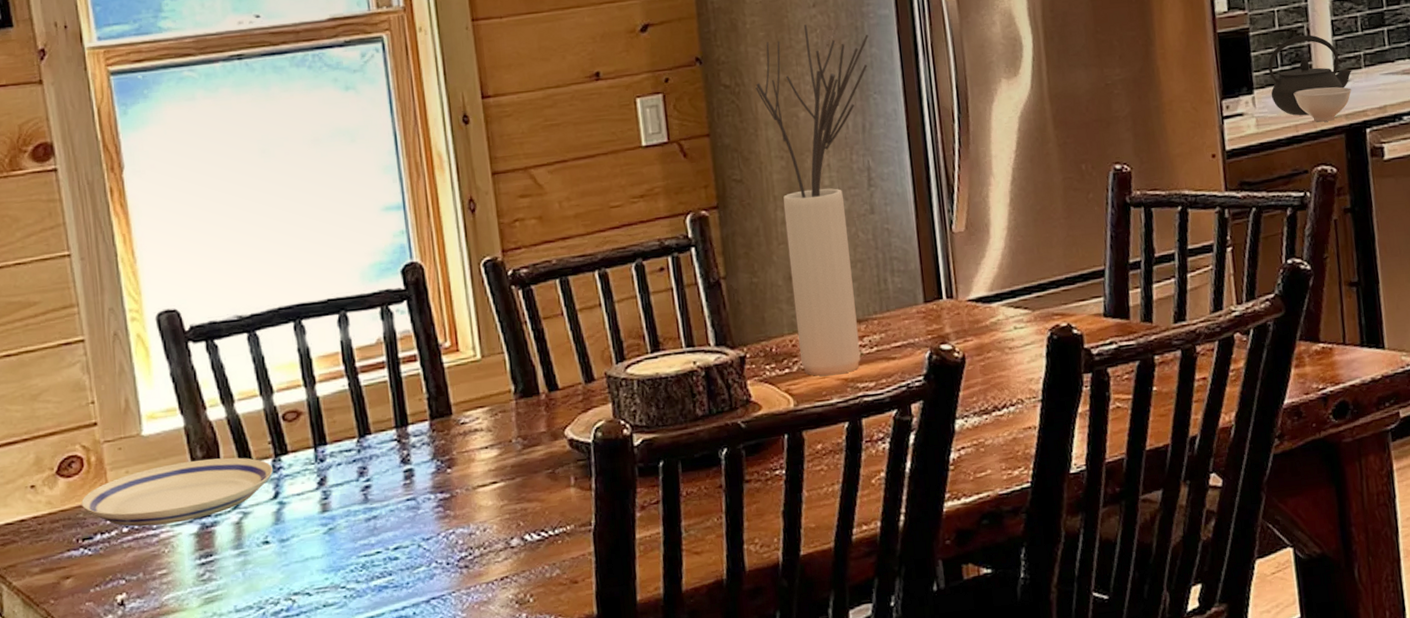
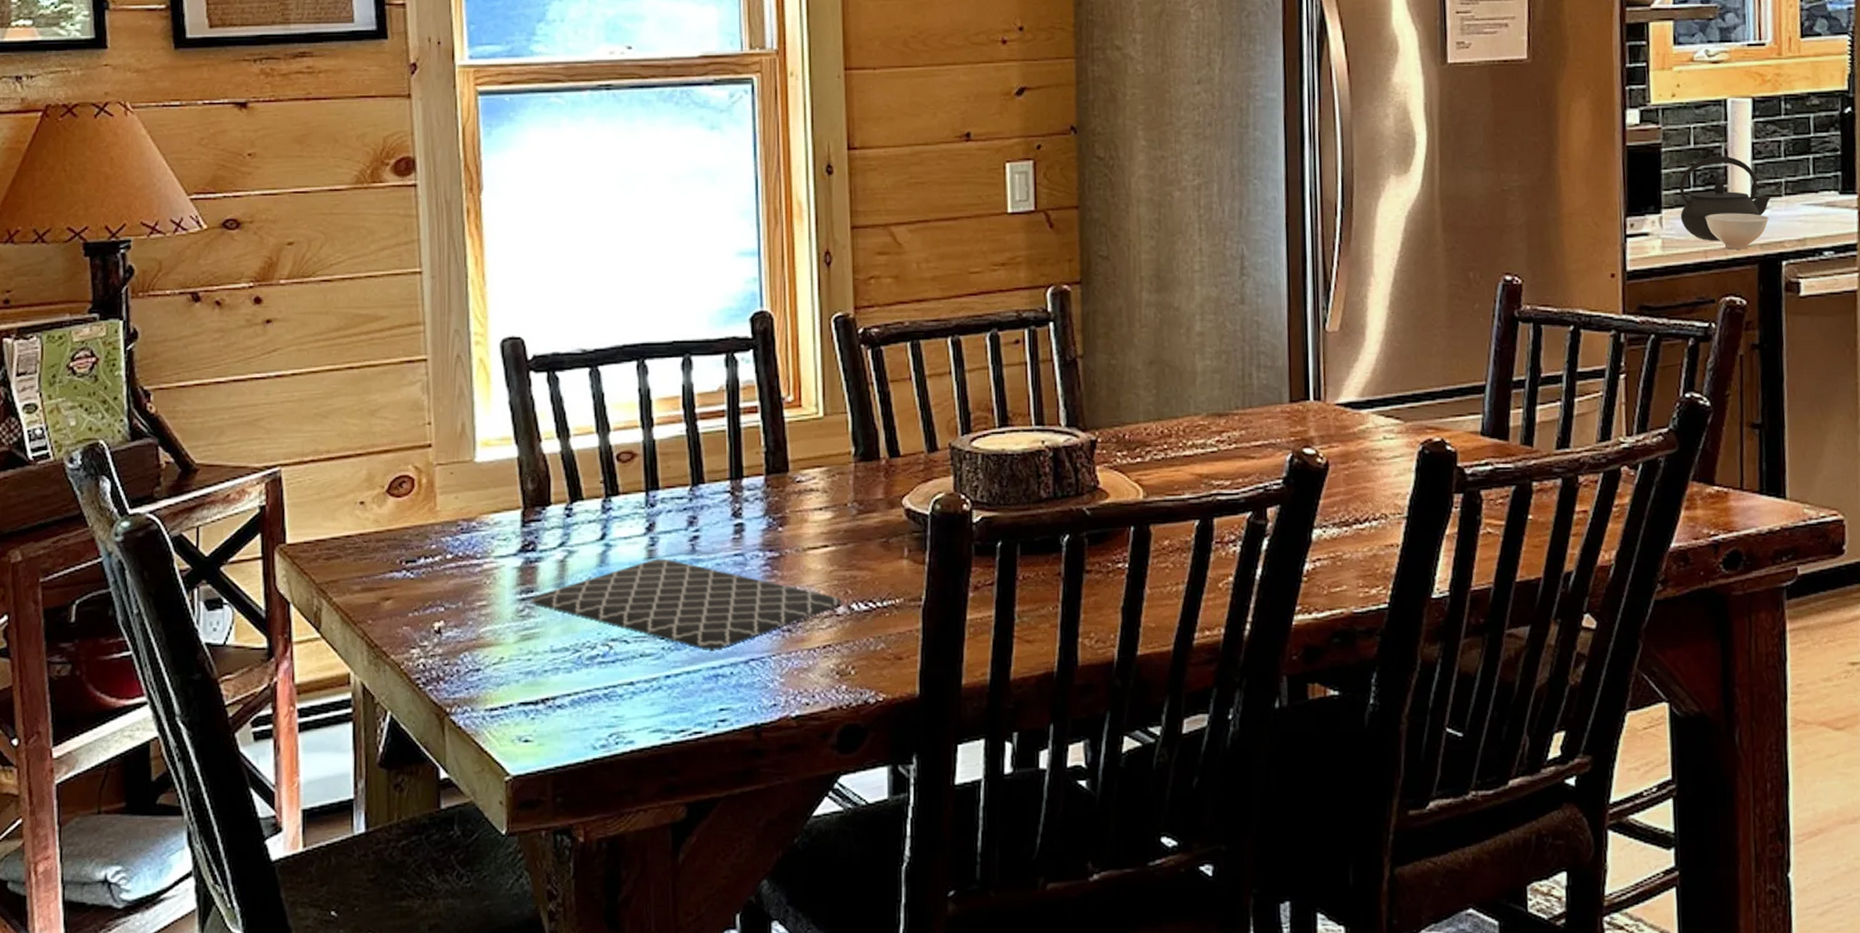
plate: present [81,457,273,527] -> none [409,492,602,555]
placemat: none [211,510,516,593] -> present [531,558,842,650]
vase: present [755,25,869,376] -> none [1130,101,1254,469]

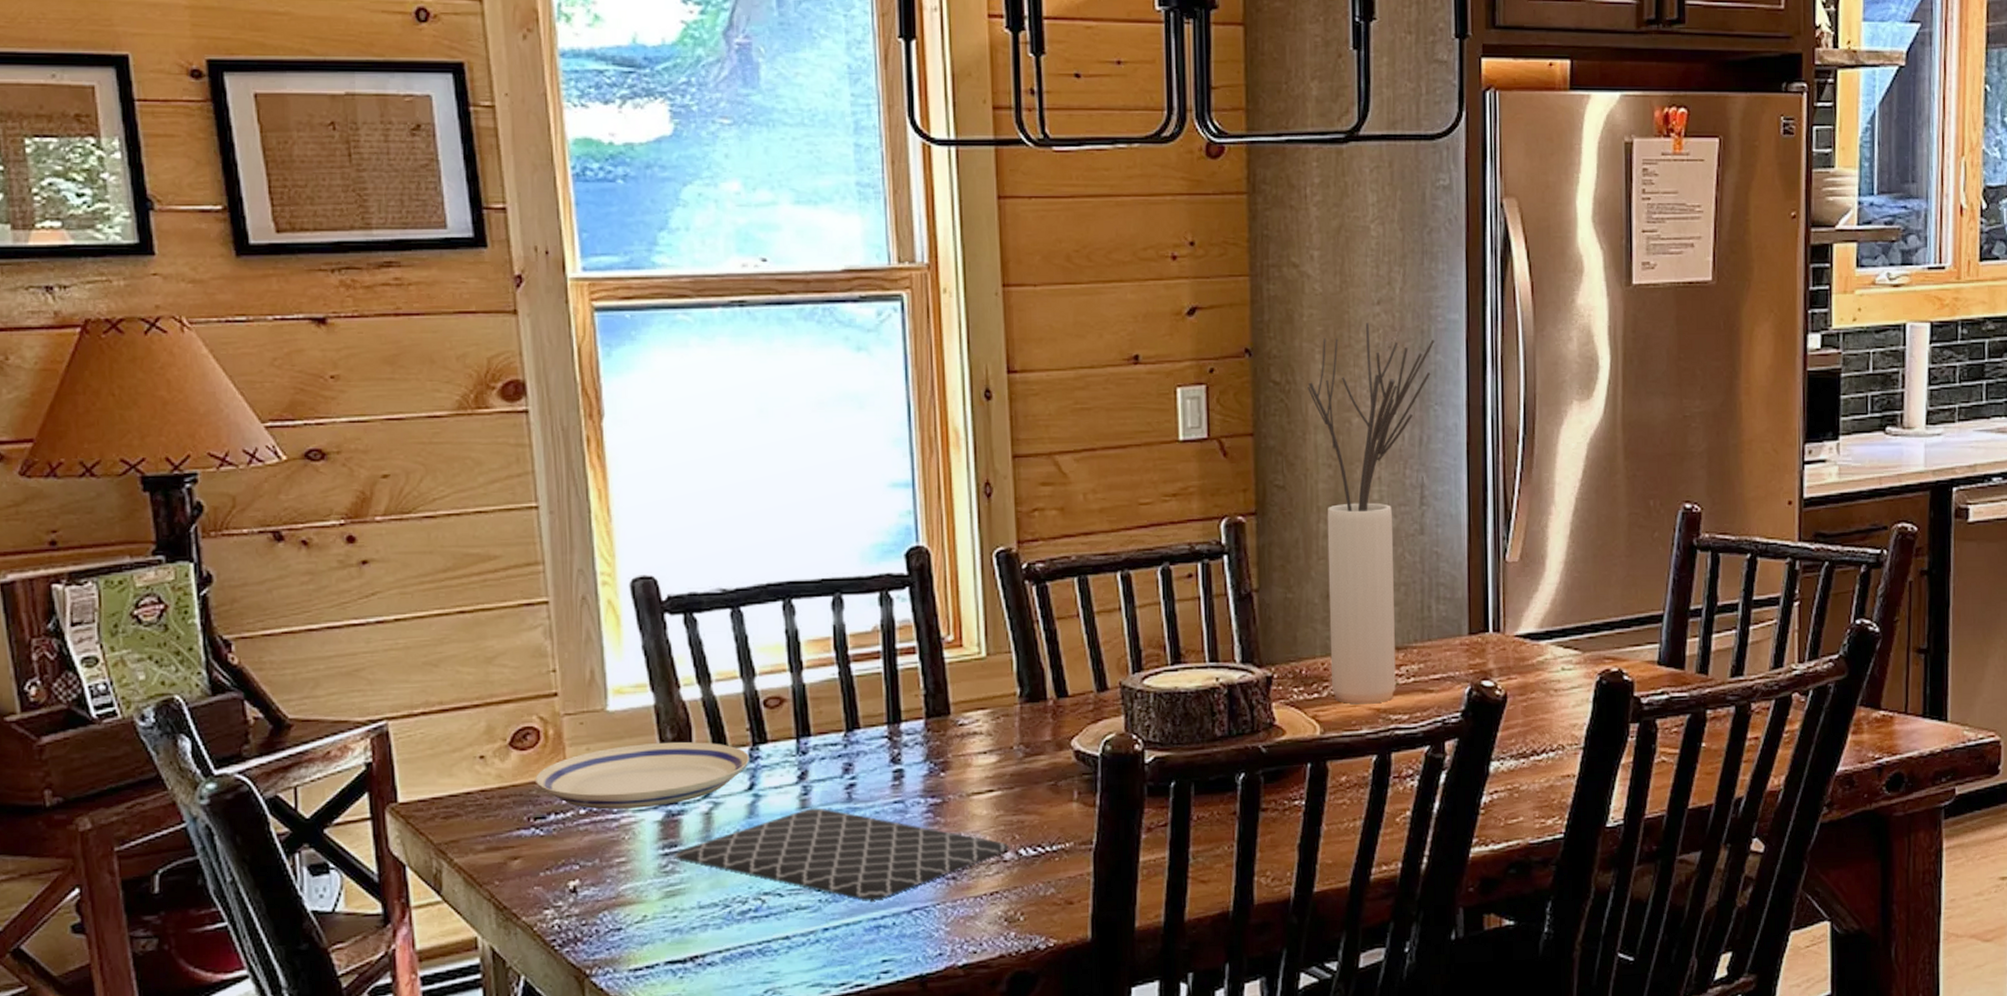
plate: none [409,492,602,555] -> present [535,742,749,810]
vase: none [1130,101,1254,469] -> present [1307,323,1435,704]
kettle: present [1679,156,1771,241] -> none [1857,382,1945,468]
bowl: present [1705,213,1769,250] -> none [1881,439,1942,476]

